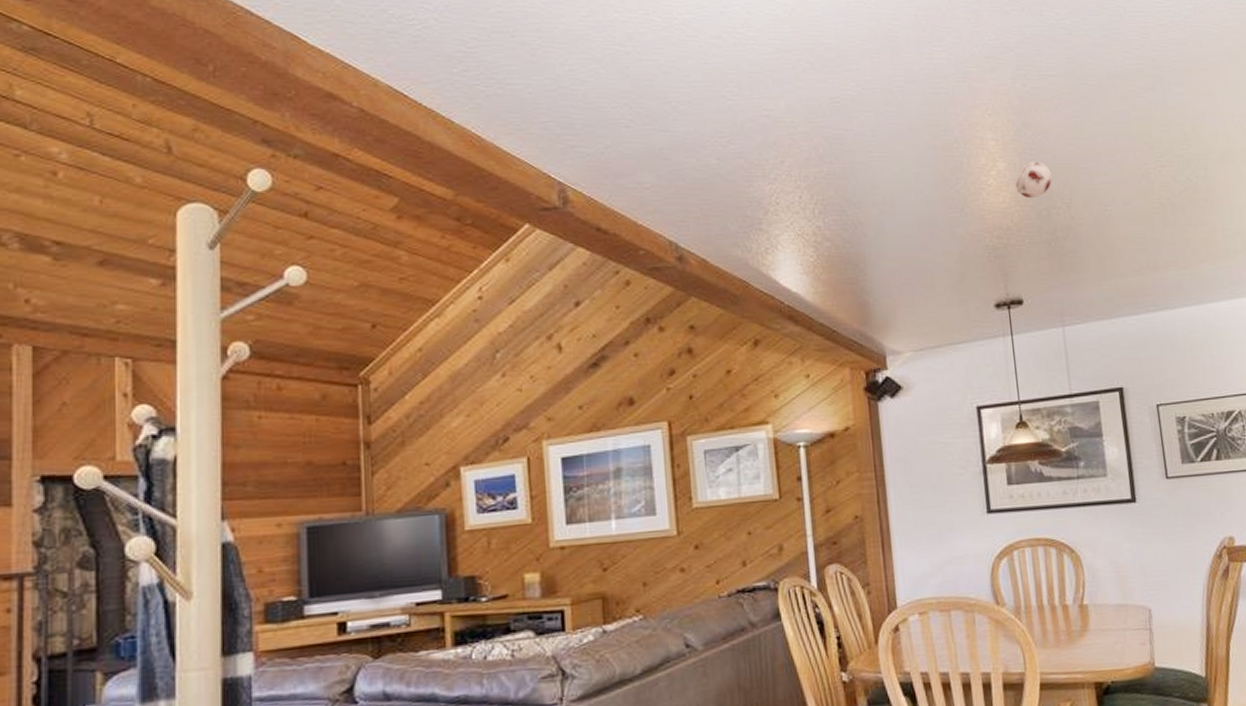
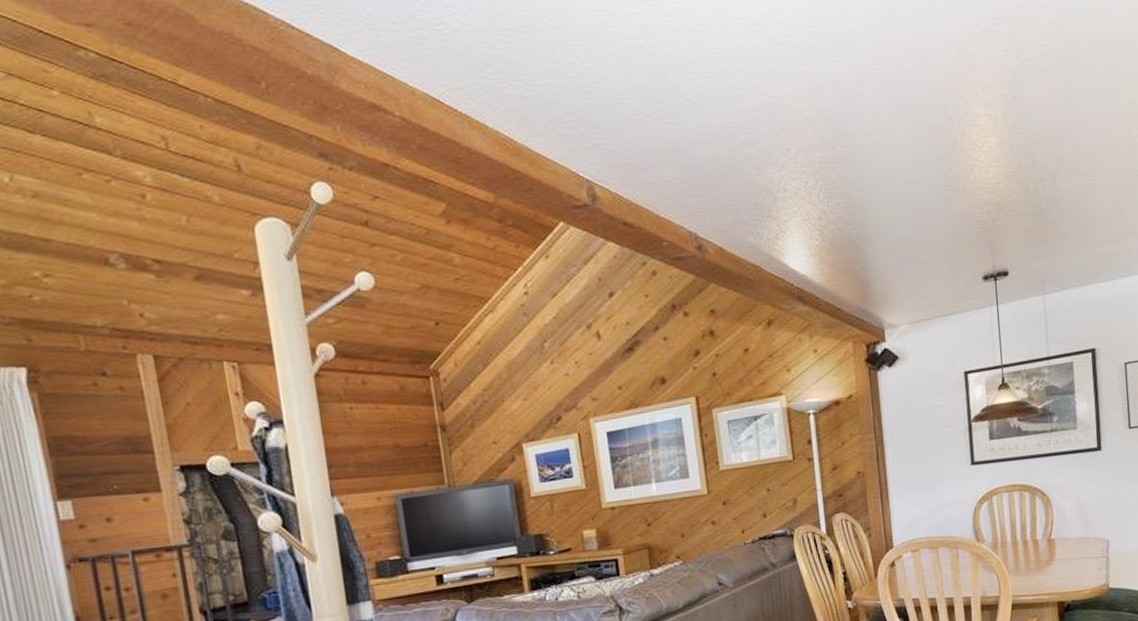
smoke detector: present [1015,161,1052,199] -> none [1005,135,1040,173]

